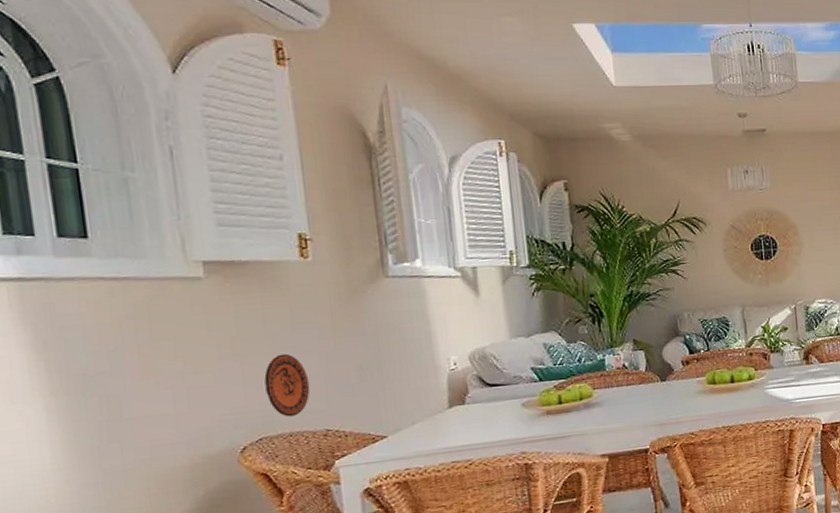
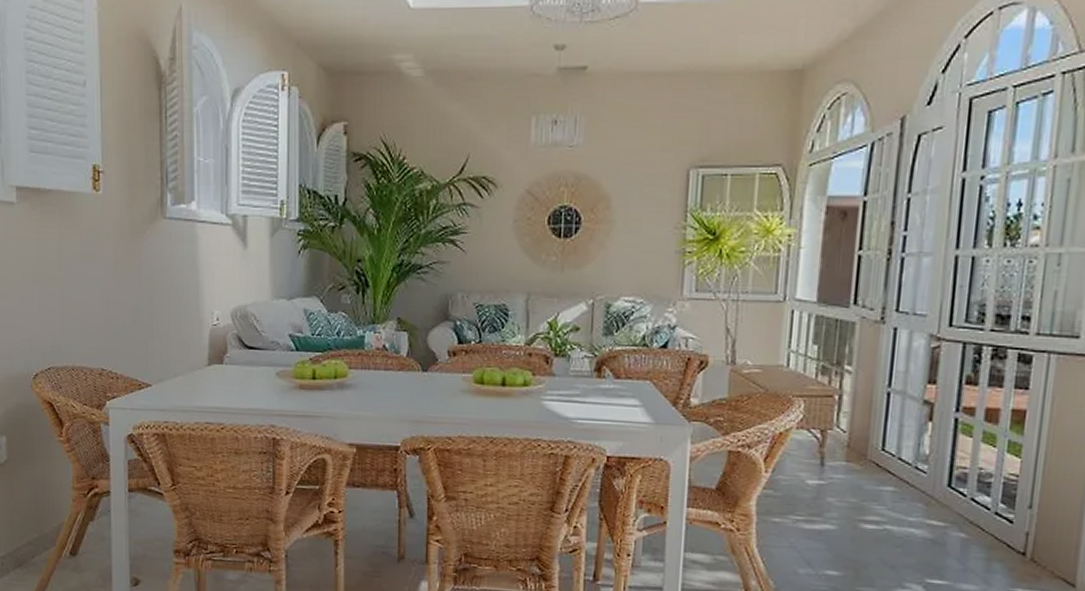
decorative plate: present [264,353,310,417] -> none [56,287,92,351]

